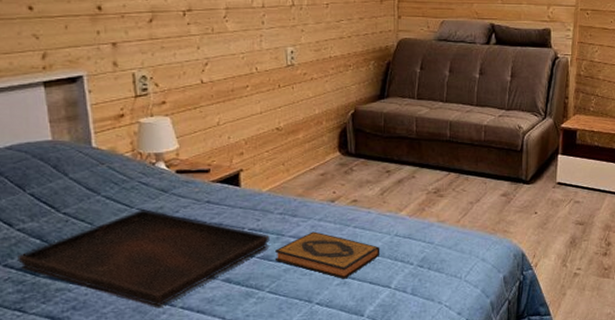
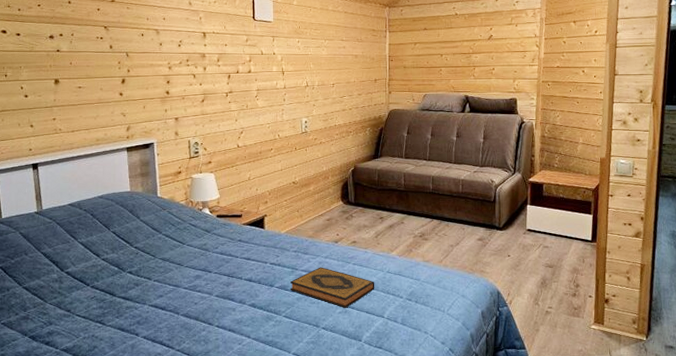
serving tray: present [17,208,271,306] -> none [101,245,287,324]

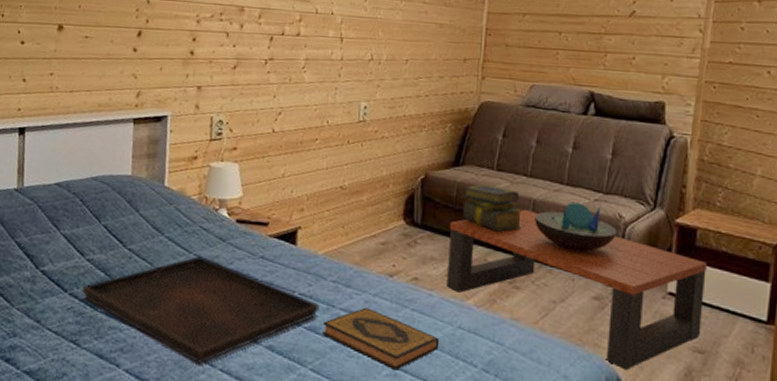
serving tray: none [101,245,287,324] -> present [82,255,321,364]
coffee table: none [375,183,552,285] -> present [446,209,708,369]
stack of books: none [383,169,426,202] -> present [462,184,523,232]
decorative bowl: none [434,174,491,208] -> present [535,202,617,252]

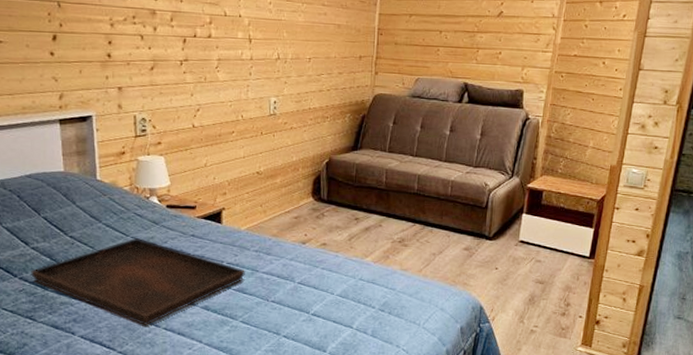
hardback book: present [321,307,440,370] -> none [248,270,345,316]
coffee table: present [446,209,708,369] -> none [349,183,550,300]
stack of books: present [462,184,523,232] -> none [361,164,410,202]
decorative bowl: present [535,202,617,252] -> none [419,175,483,214]

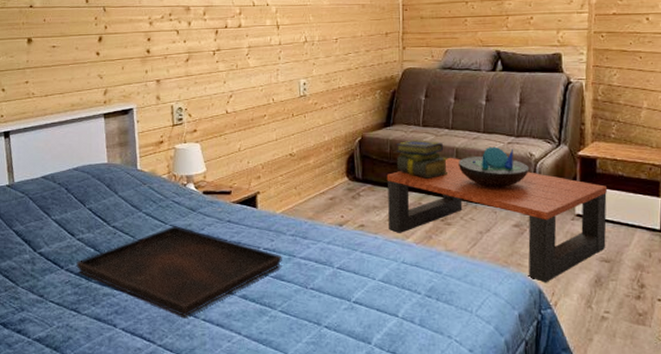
coffee table: none [349,183,550,300] -> present [386,157,608,282]
stack of books: none [361,164,410,202] -> present [396,140,449,179]
decorative bowl: none [419,175,483,214] -> present [459,146,530,187]

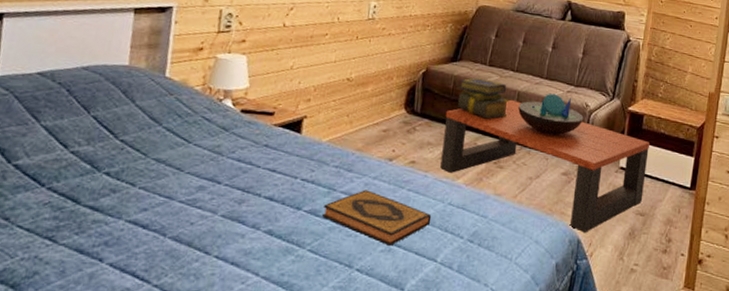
serving tray: present [76,225,283,316] -> none [63,144,322,252]
hardback book: none [286,254,387,304] -> present [321,189,432,246]

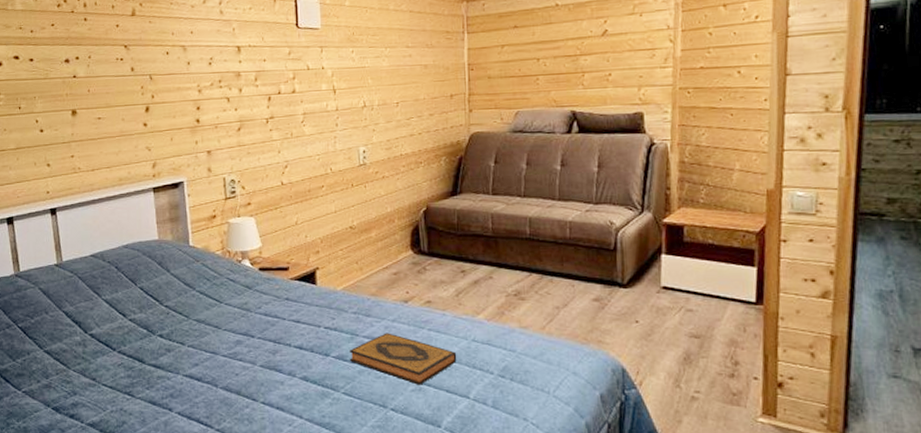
coffee table: present [440,99,651,232] -> none [454,227,697,360]
stack of books: present [457,77,509,119] -> none [463,209,521,251]
decorative bowl: present [518,93,584,135] -> none [532,215,610,259]

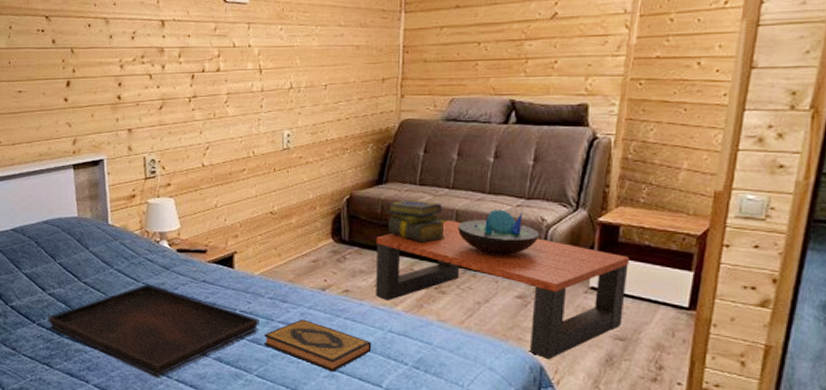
serving tray: none [129,304,345,399] -> present [48,283,261,376]
coffee table: none [454,227,697,360] -> present [376,220,631,359]
stack of books: none [463,209,521,251] -> present [387,199,447,243]
decorative bowl: none [532,215,610,259] -> present [458,209,540,255]

